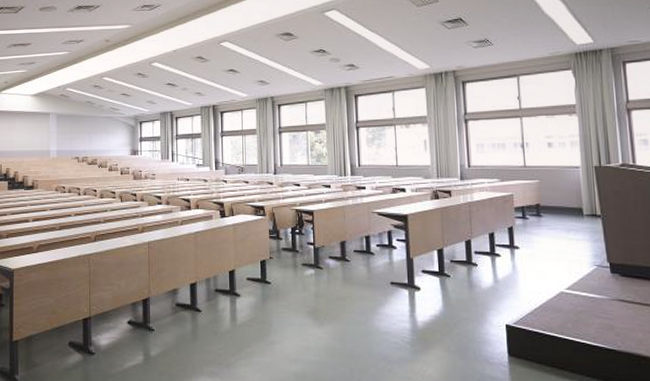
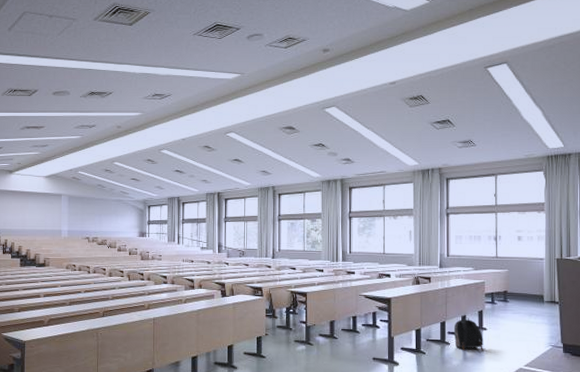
backpack: none [480,235,517,273] -> present [453,317,483,351]

